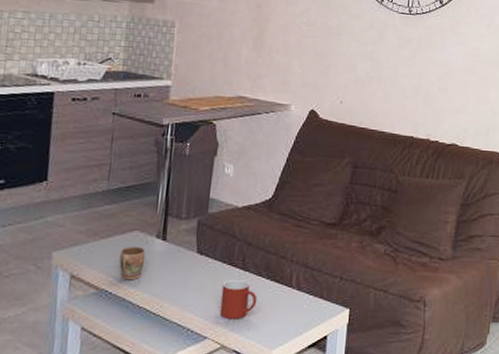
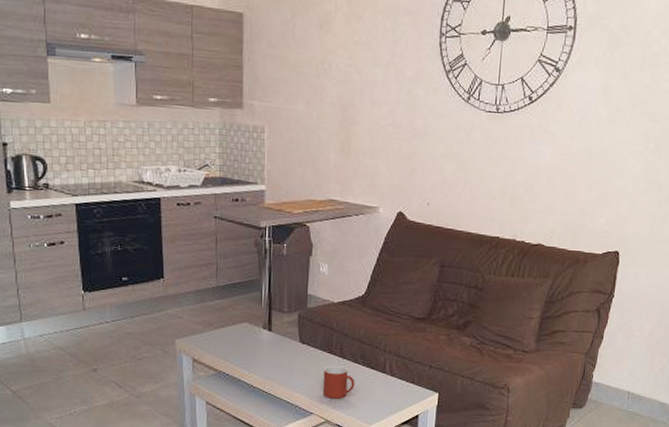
mug: present [119,246,146,280] -> none [233,335,255,365]

